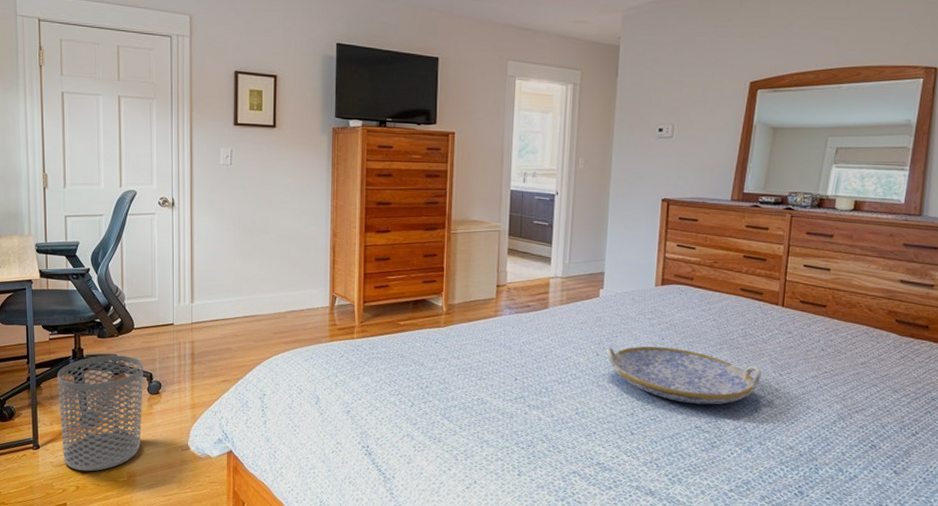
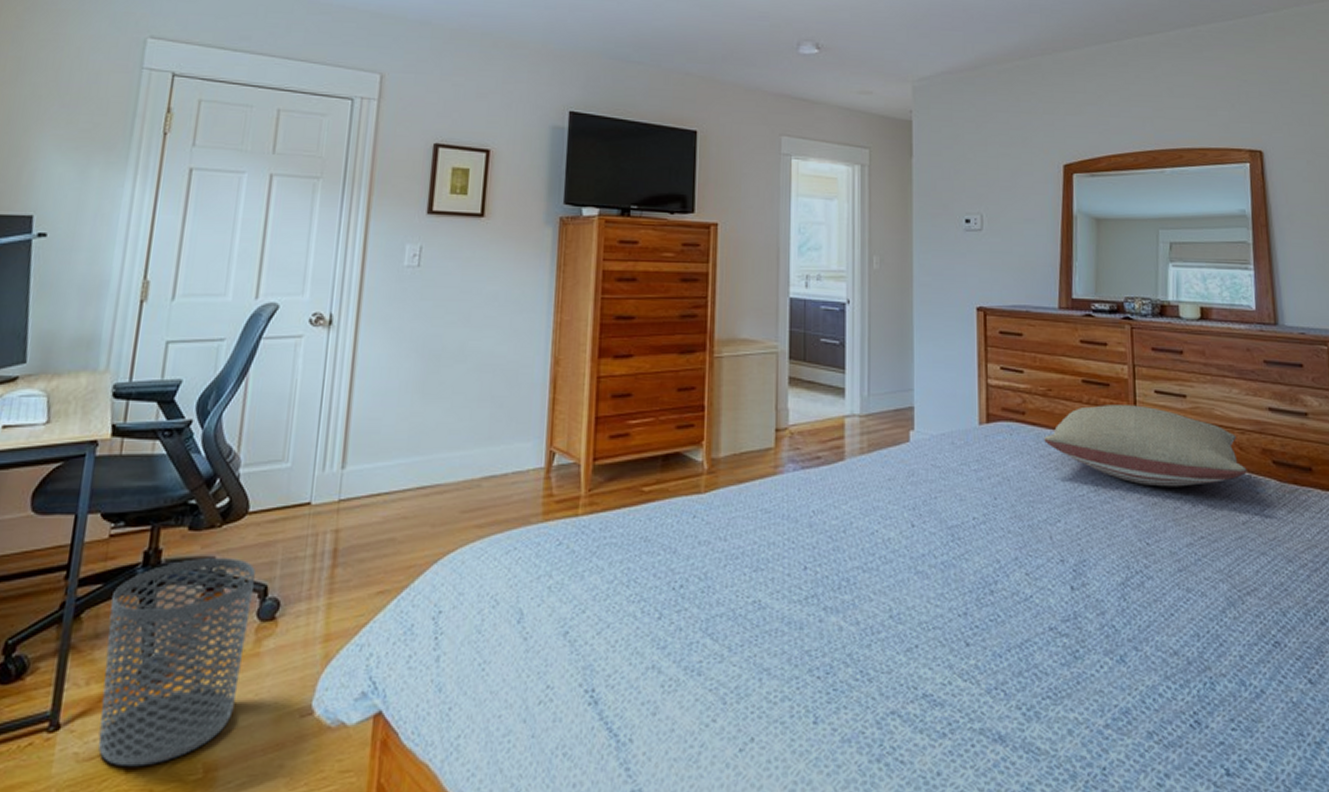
serving tray: present [605,346,762,405] -> none [923,509,1124,594]
pillow: none [707,274,873,336] -> present [1044,405,1247,487]

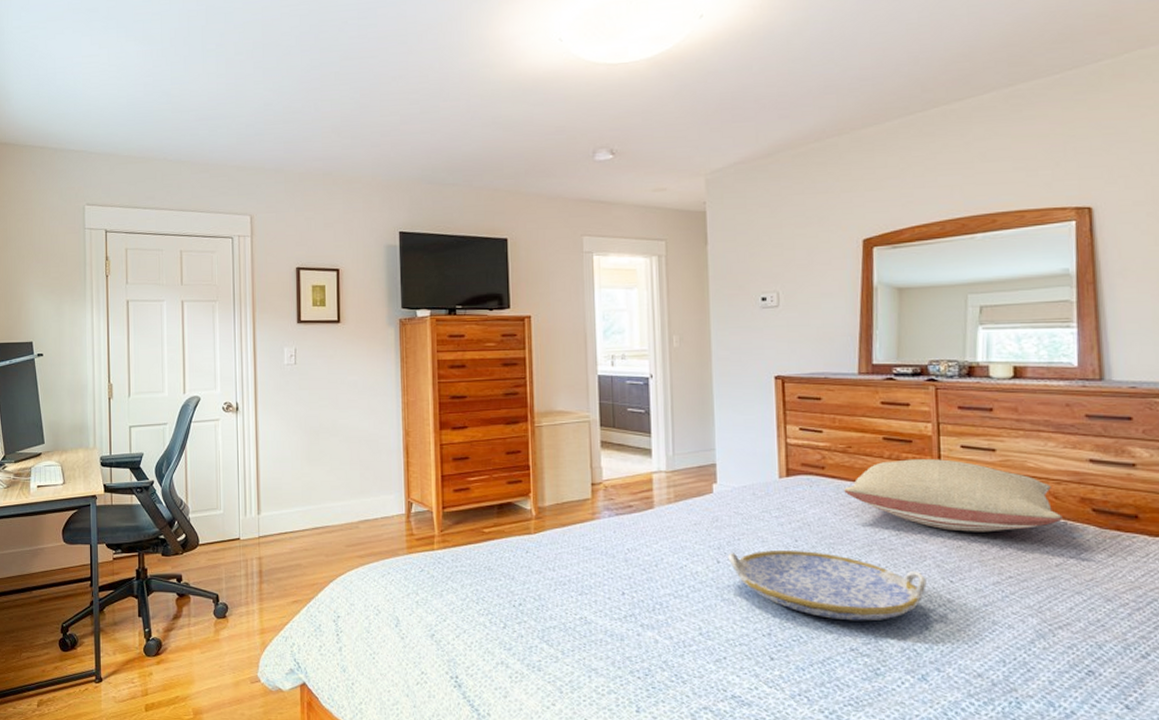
waste bin: present [98,557,255,767] -> none [121,574,209,708]
serving tray: none [923,509,1124,594] -> present [727,549,927,621]

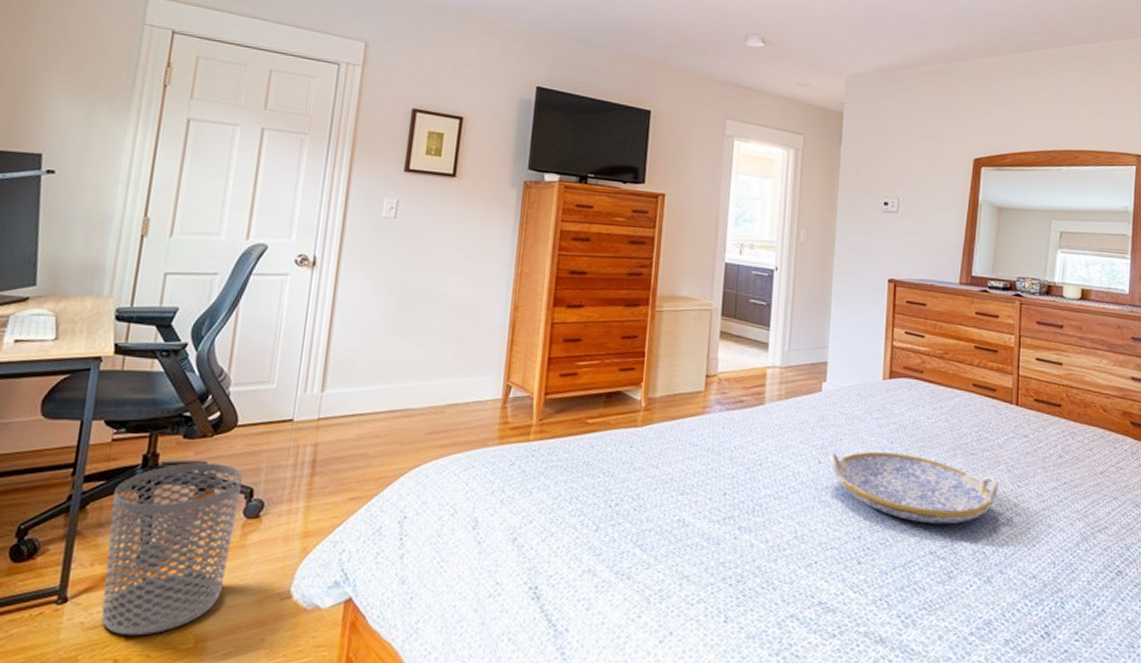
waste bin: none [121,574,209,708] -> present [101,462,243,636]
pillow: present [844,459,1063,532] -> none [938,368,1108,440]

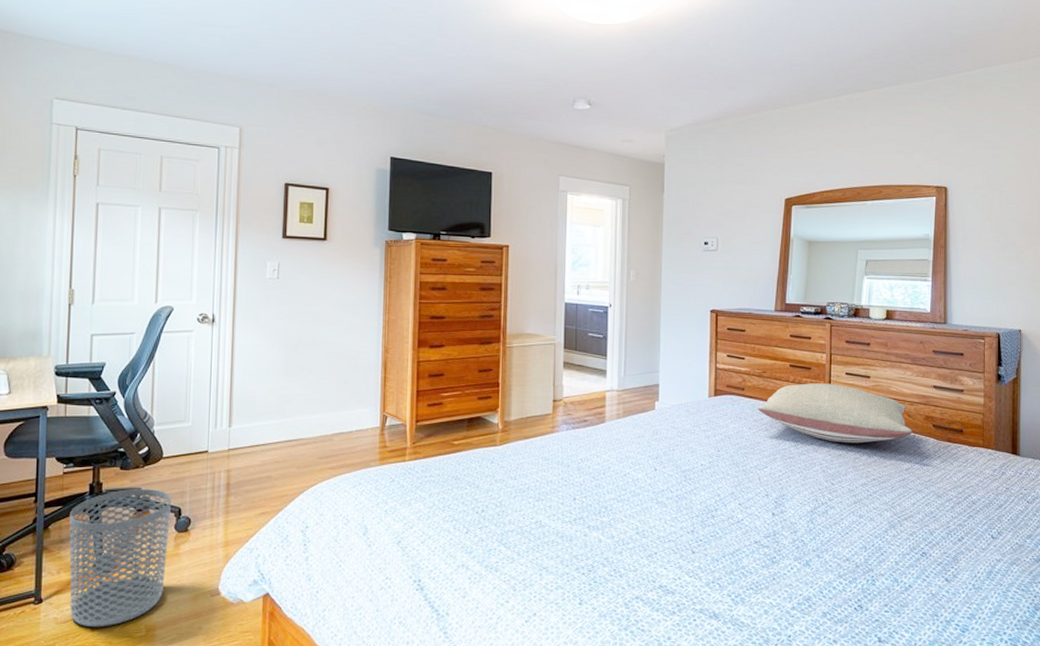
serving tray: present [829,451,999,524] -> none [663,458,814,518]
pillow: none [938,368,1108,440] -> present [758,383,913,444]

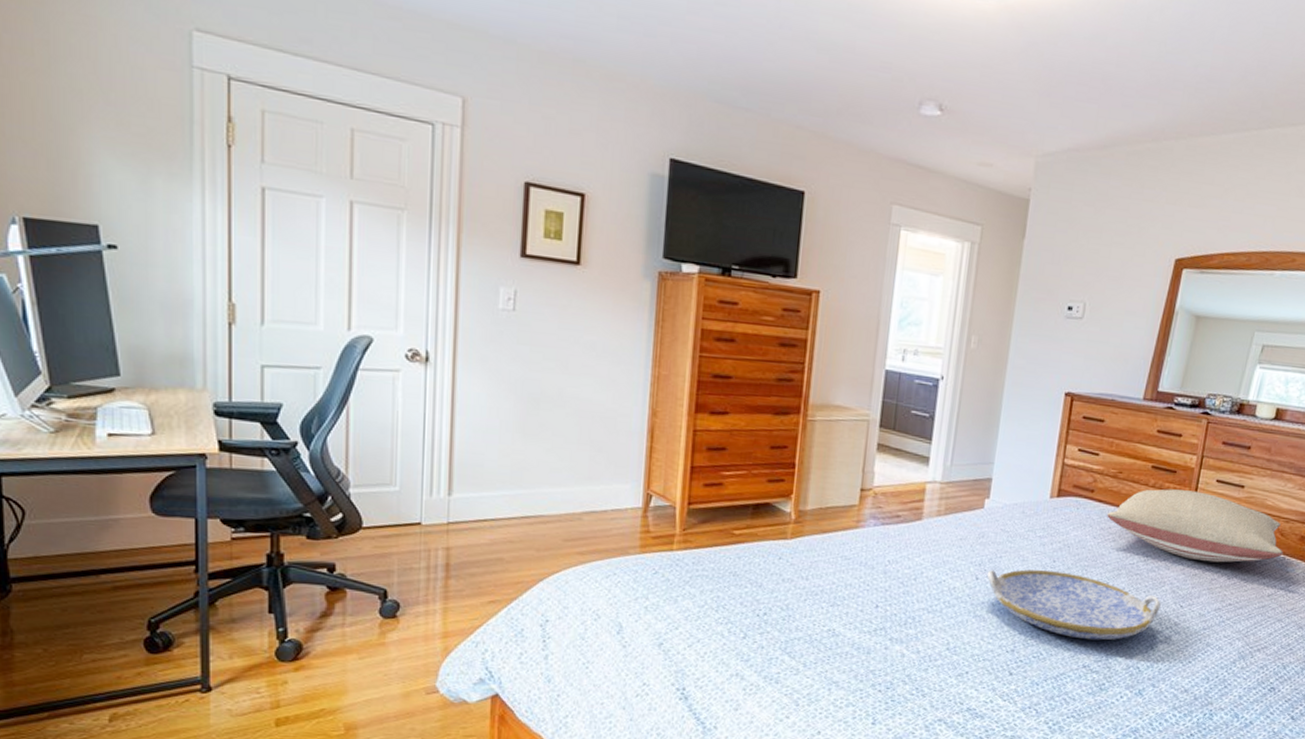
waste bin: present [69,488,171,627] -> none [243,563,374,723]
serving tray: none [663,458,814,518] -> present [986,569,1161,641]

